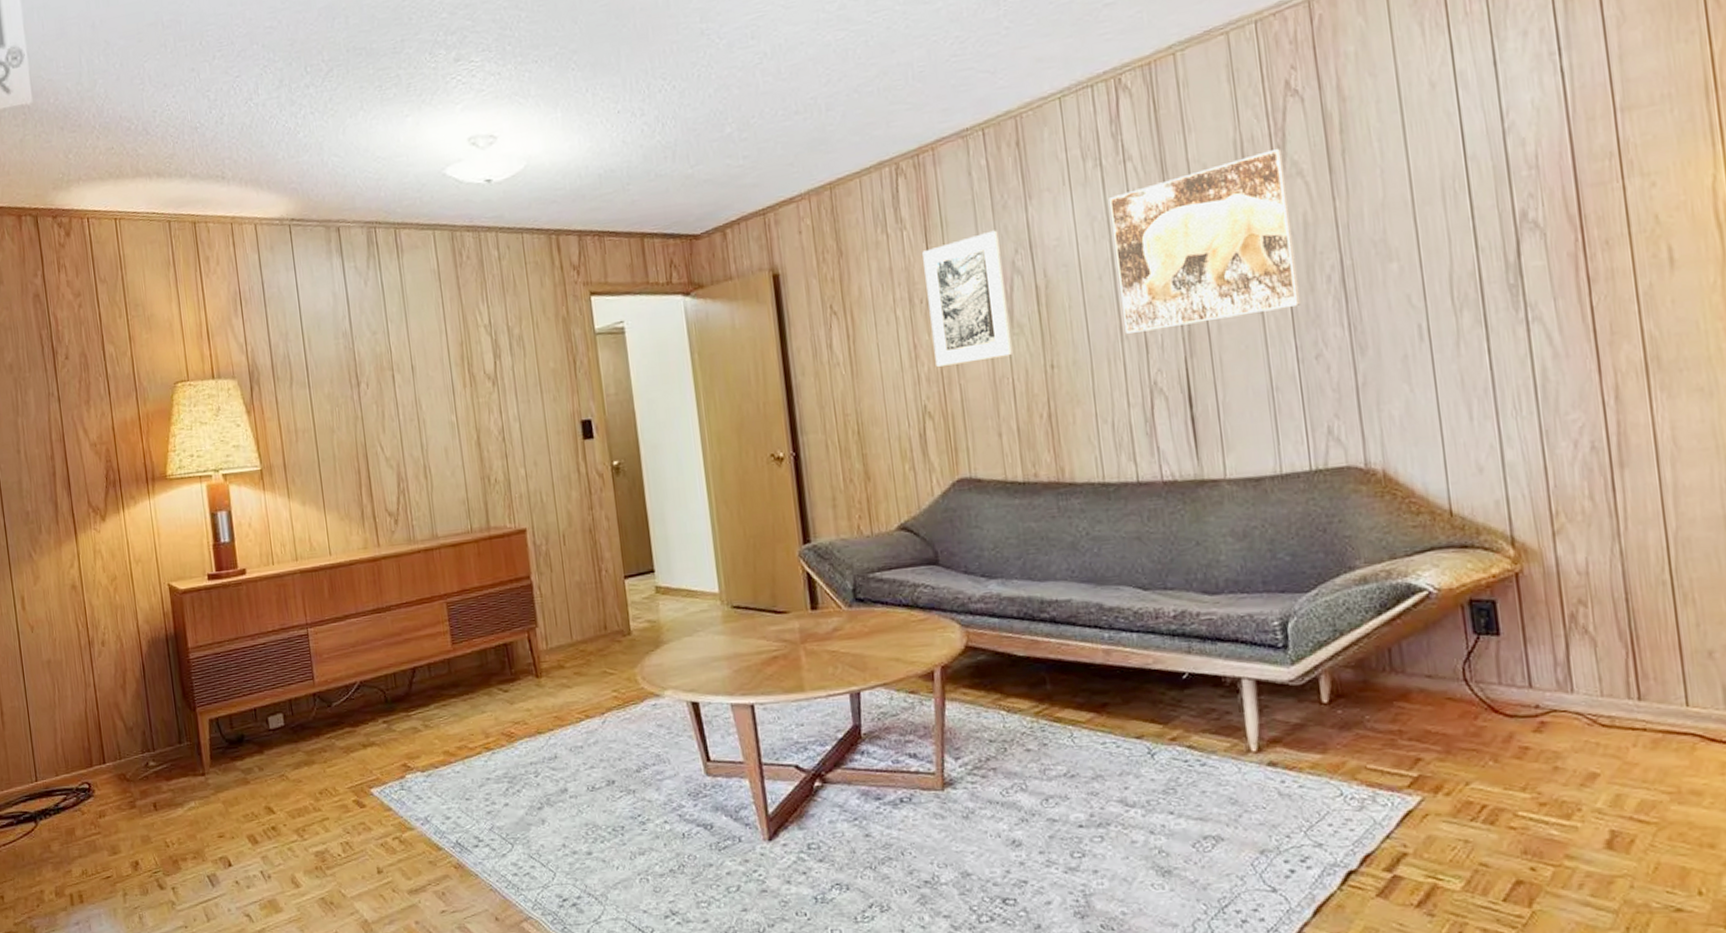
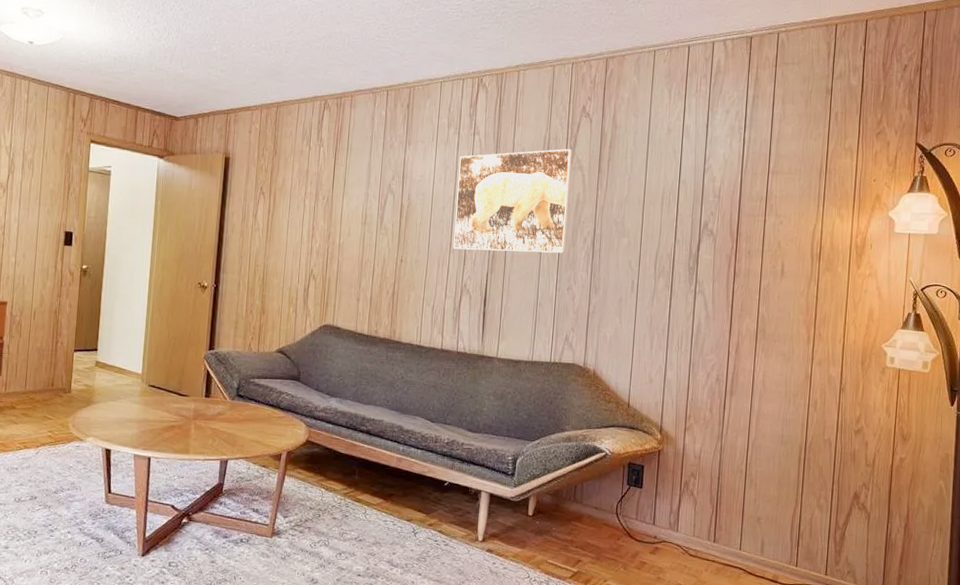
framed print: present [922,230,1012,367] -> none [325,160,384,248]

